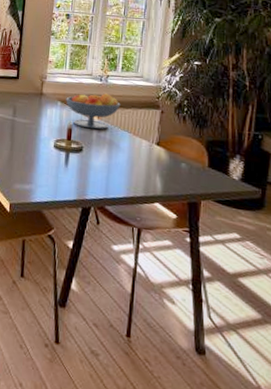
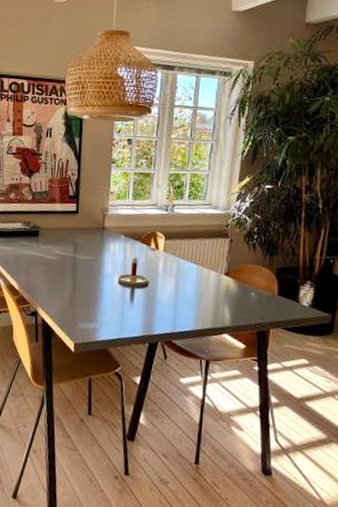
fruit bowl: present [66,93,121,130] -> none [129,224,188,263]

